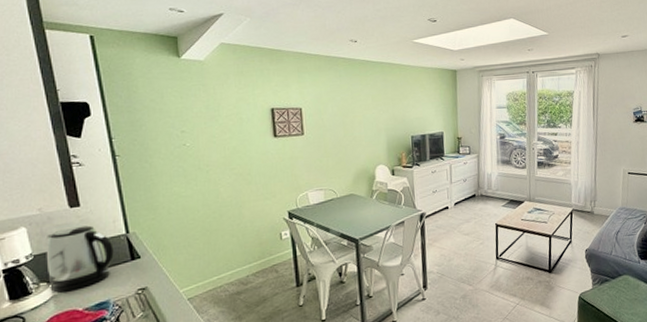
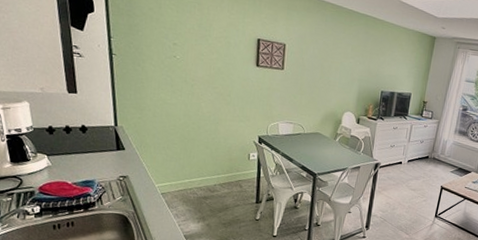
kettle: present [46,225,115,293] -> none [44,110,104,166]

